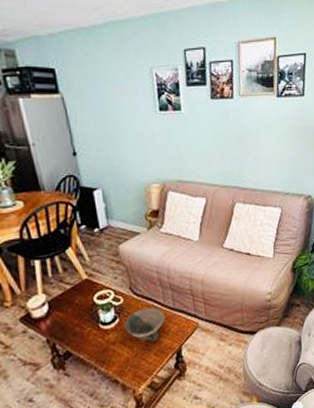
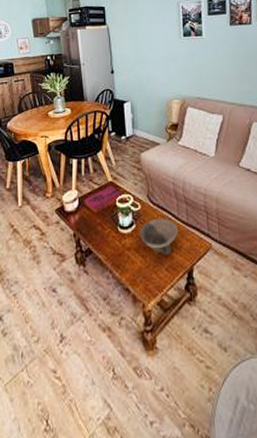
hardback book: none [54,283,104,316] -> present [84,185,124,214]

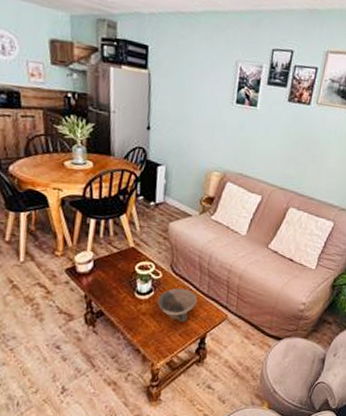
hardback book: present [84,185,124,214] -> none [99,251,146,278]

